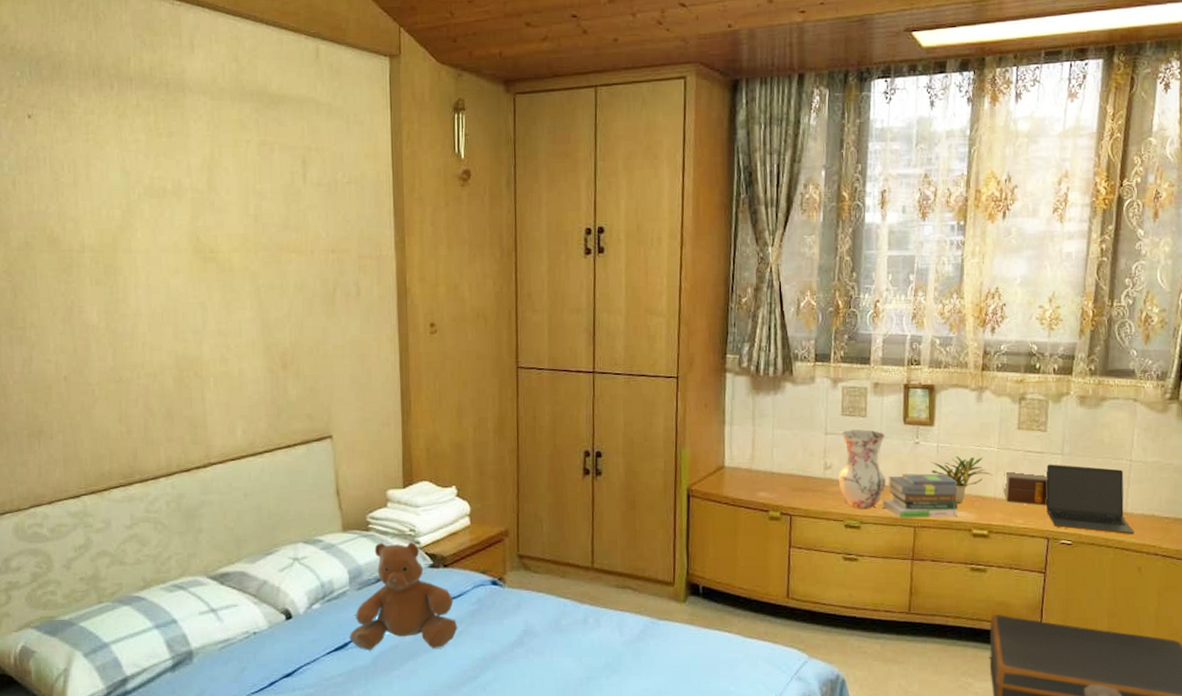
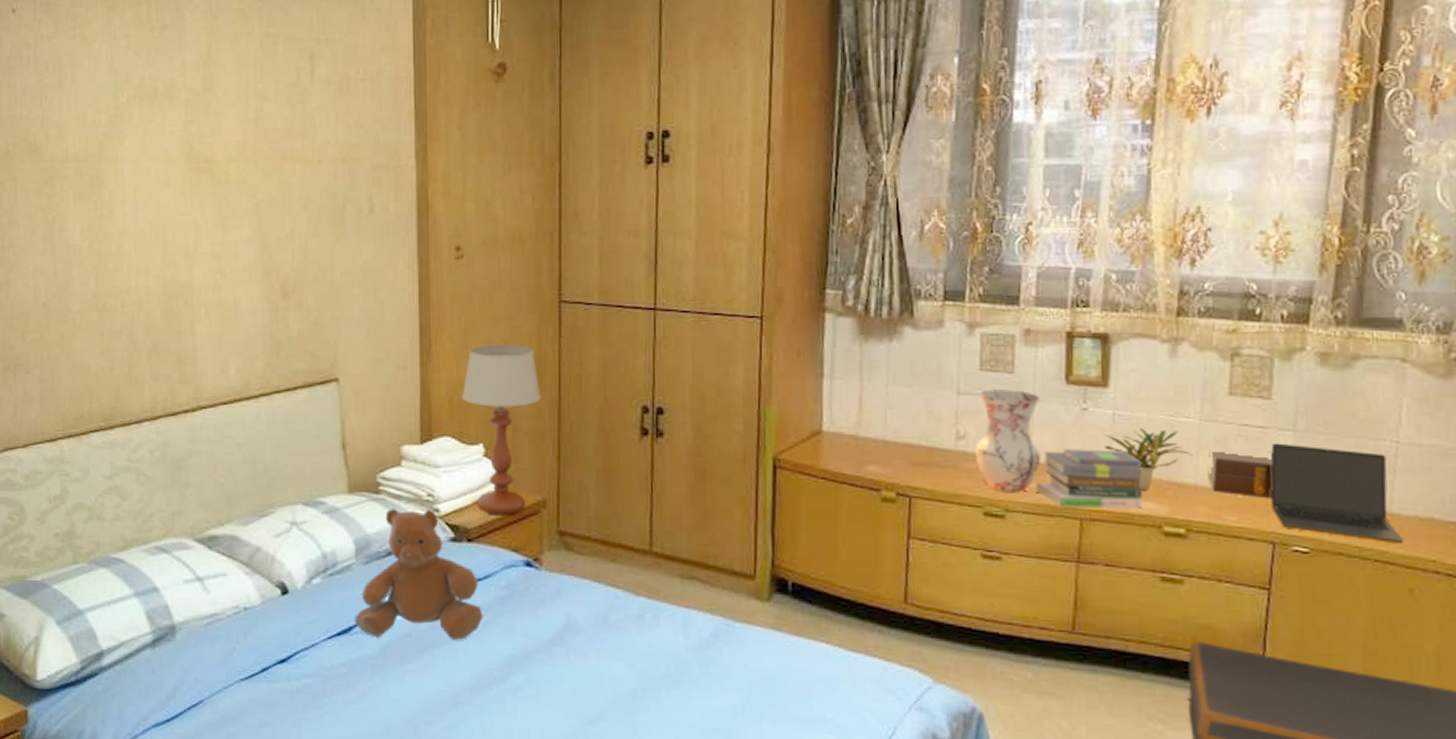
table lamp: none [437,403,503,545] -> present [461,344,541,516]

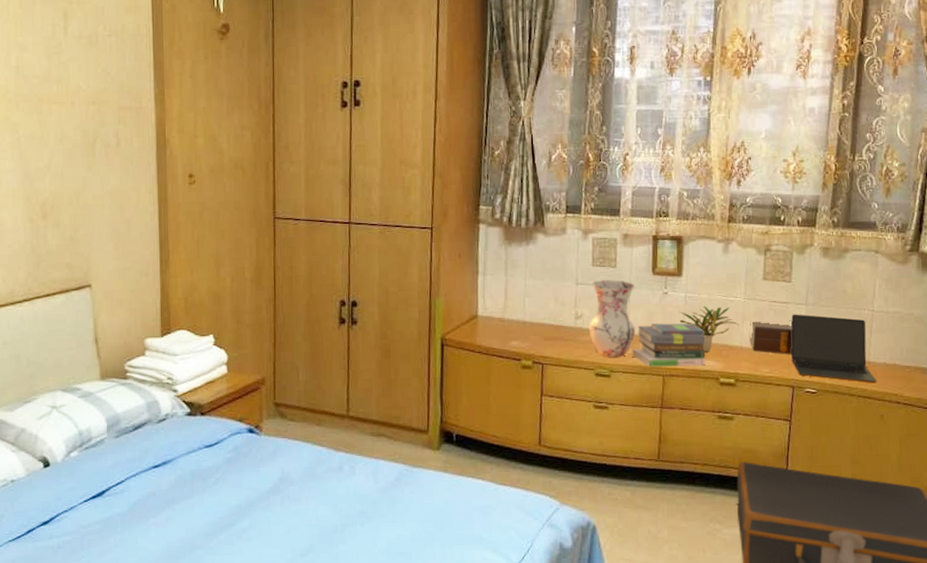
teddy bear: present [354,508,484,640] -> none [107,389,215,498]
table lamp: present [461,344,541,516] -> none [195,253,260,393]

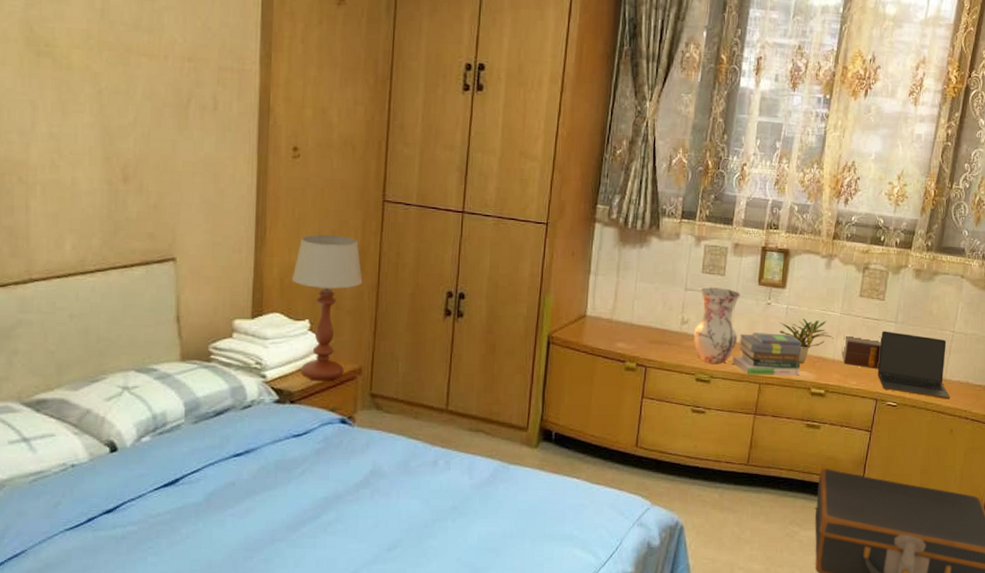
table lamp: none [195,253,260,393] -> present [291,234,363,381]

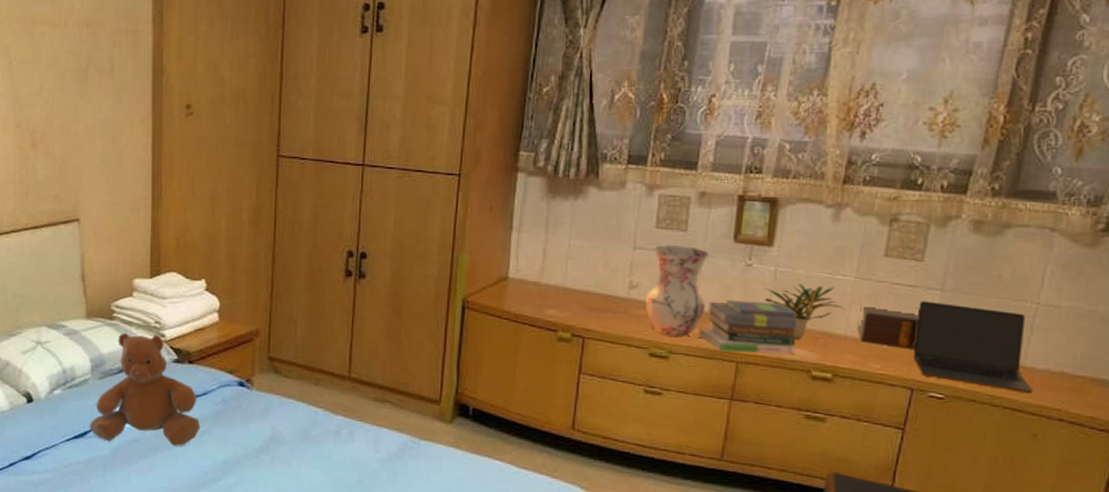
teddy bear: none [181,374,301,487] -> present [89,332,201,446]
table lamp: present [291,234,363,381] -> none [187,192,258,343]

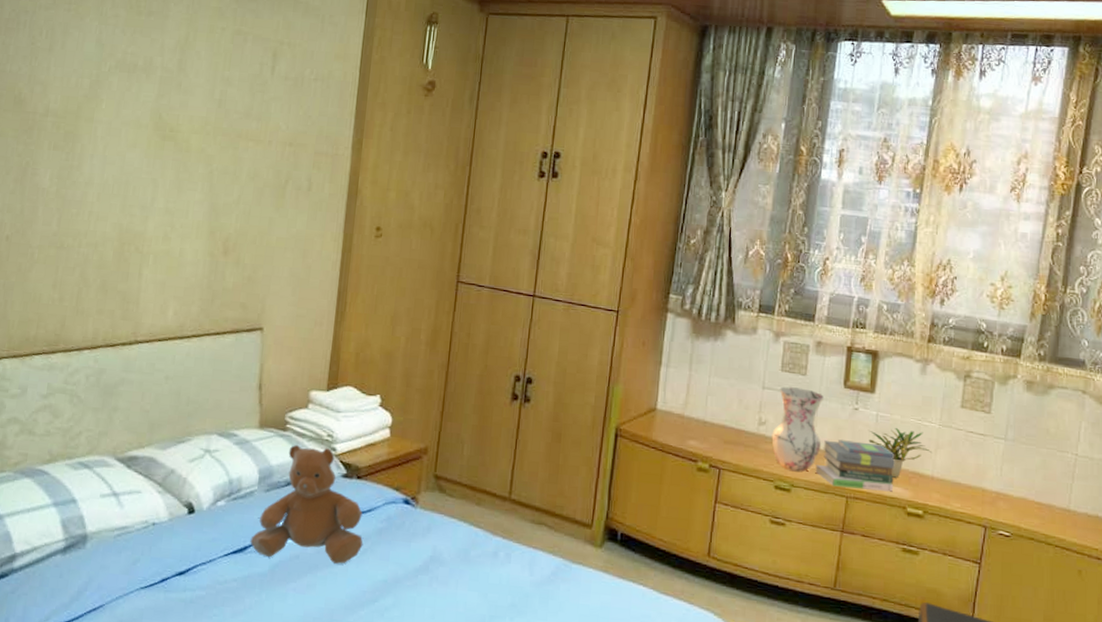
jewelry box: present [857,304,920,351] -> none [942,448,989,492]
laptop: present [913,300,1033,394] -> none [986,448,1077,534]

